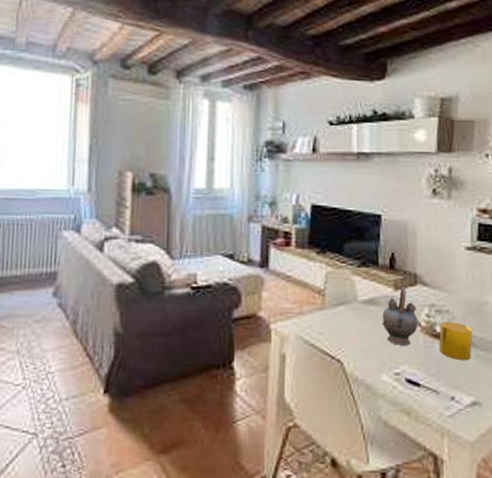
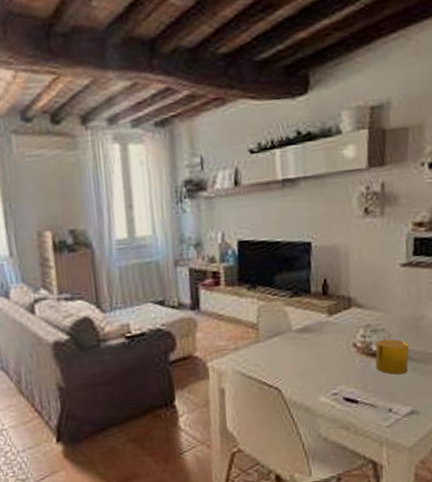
teapot: present [381,286,419,346] -> none [317,310,354,368]

